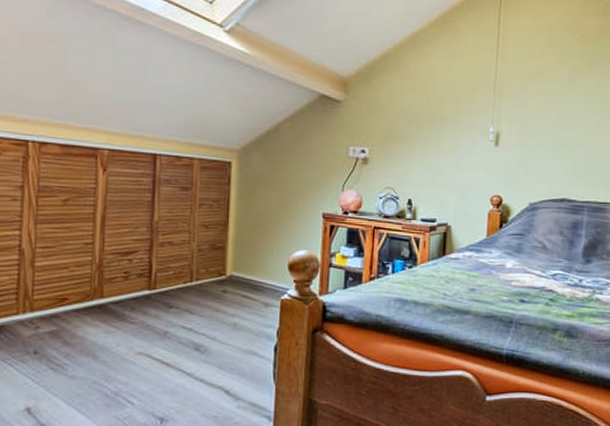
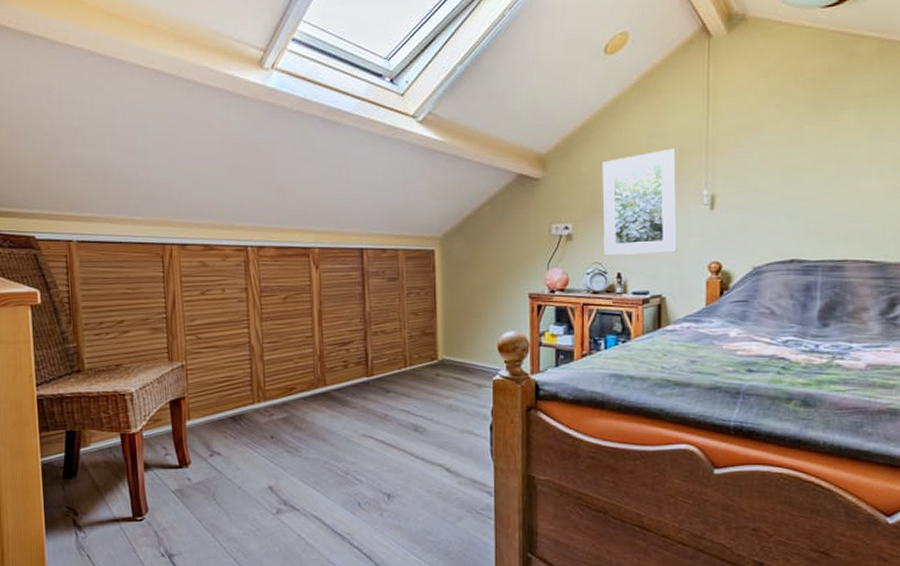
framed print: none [397,85,468,183] -> present [602,148,677,255]

